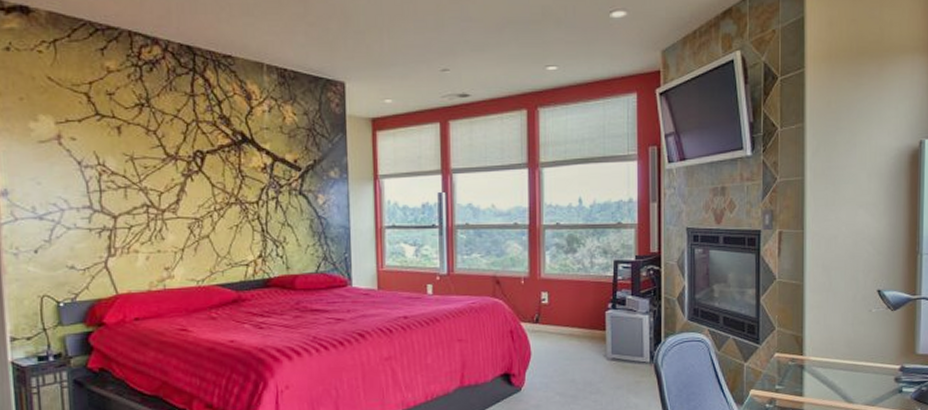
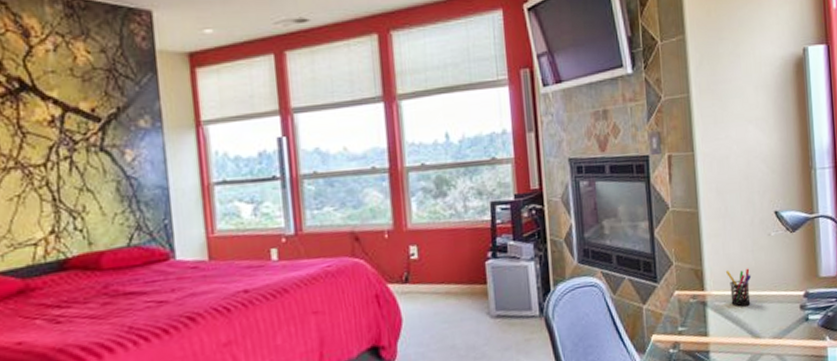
pen holder: none [824,339,850,374] -> present [725,268,752,307]

